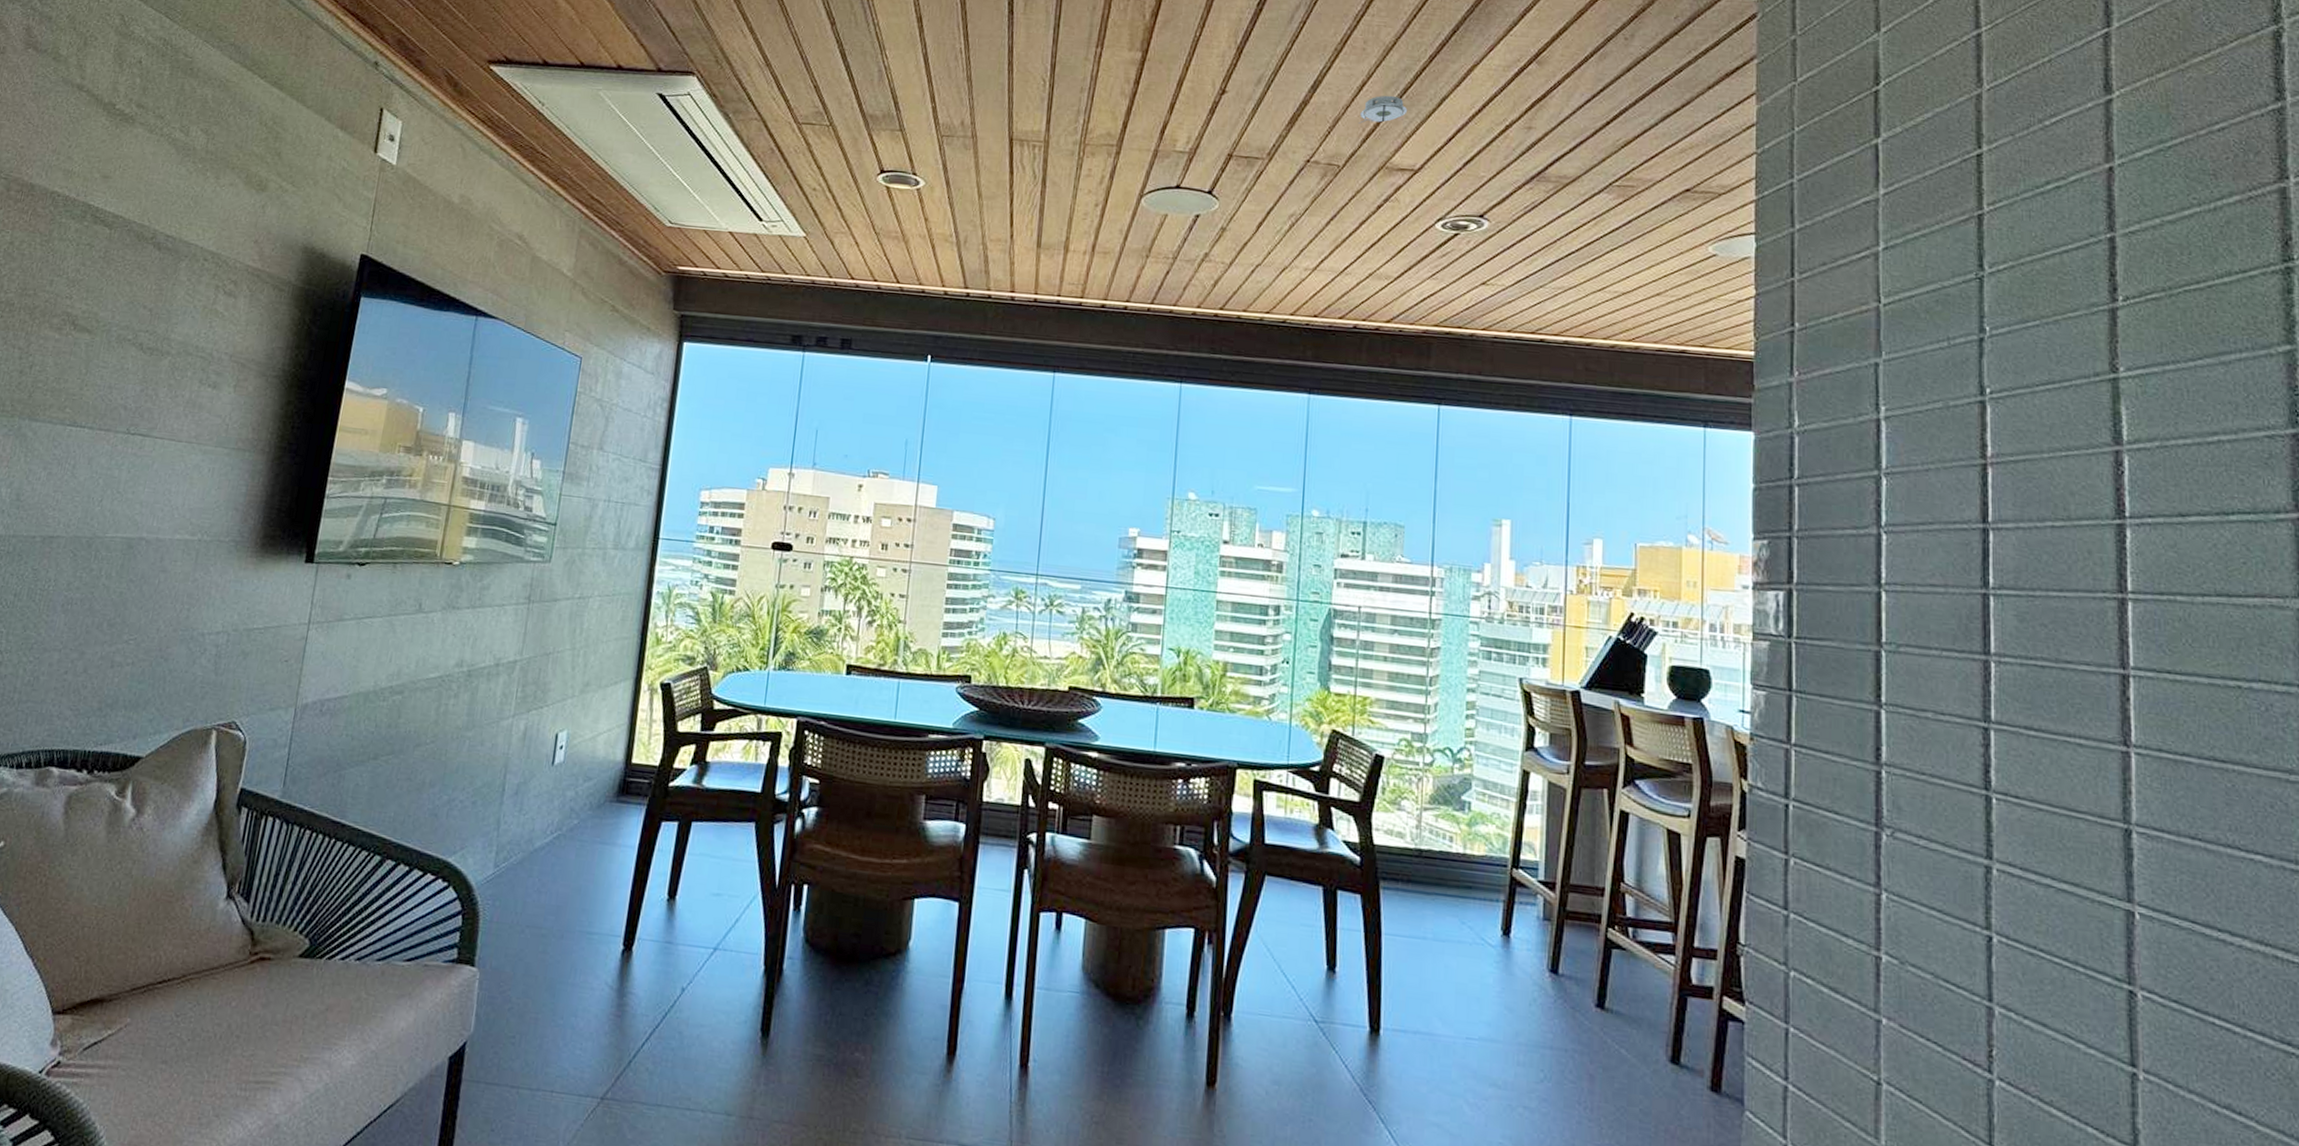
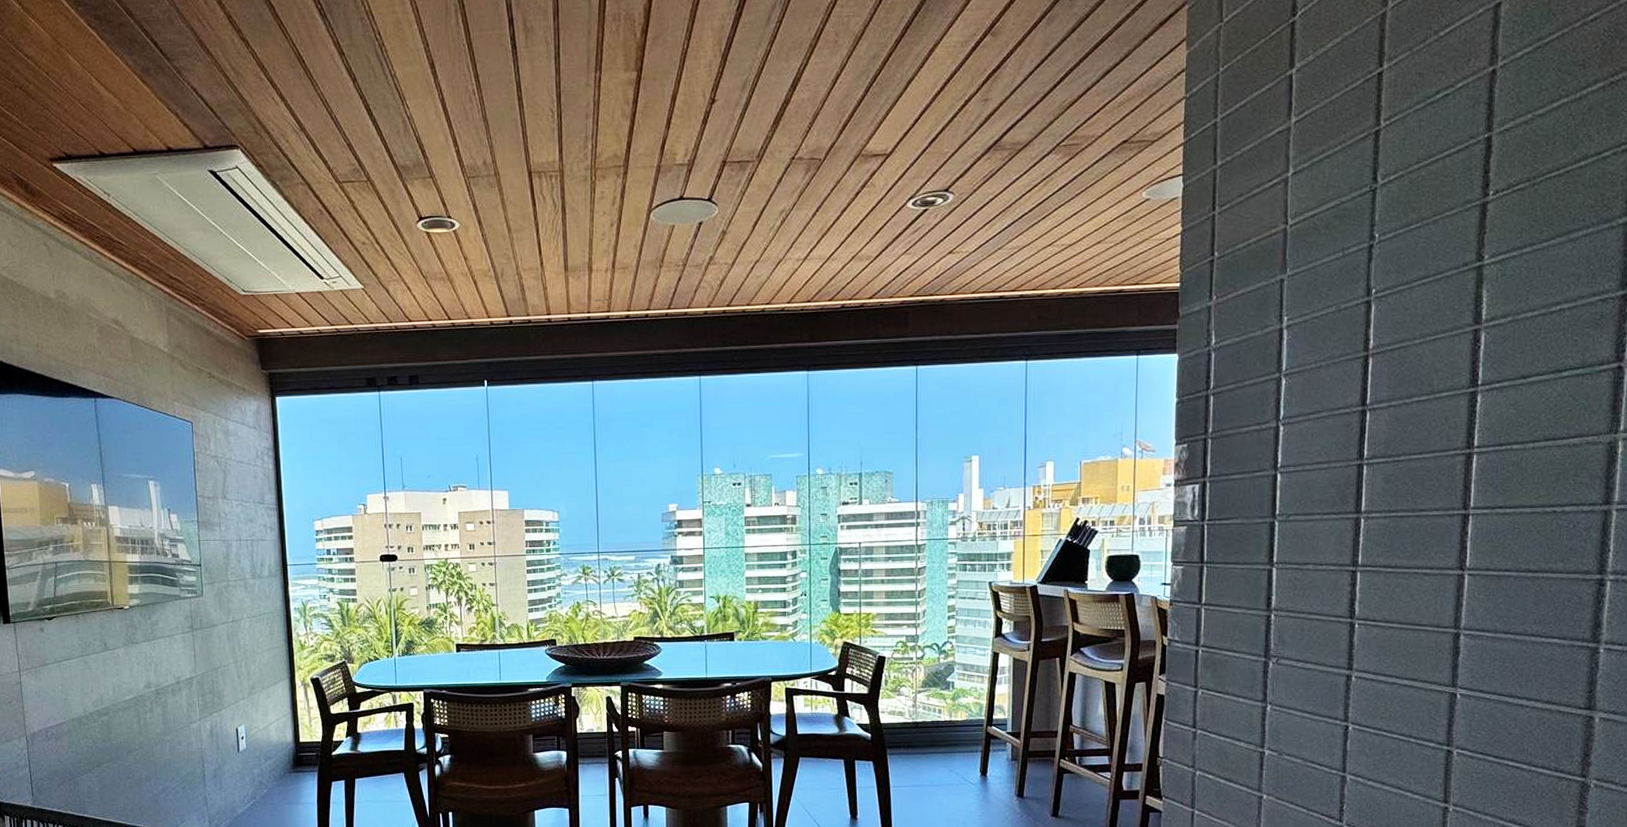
smoke detector: present [1357,95,1408,124] -> none [834,84,878,116]

